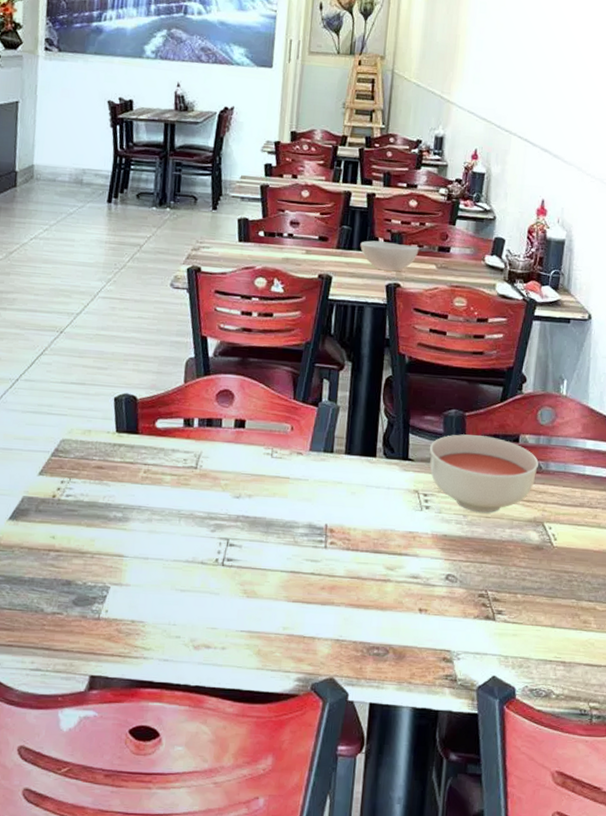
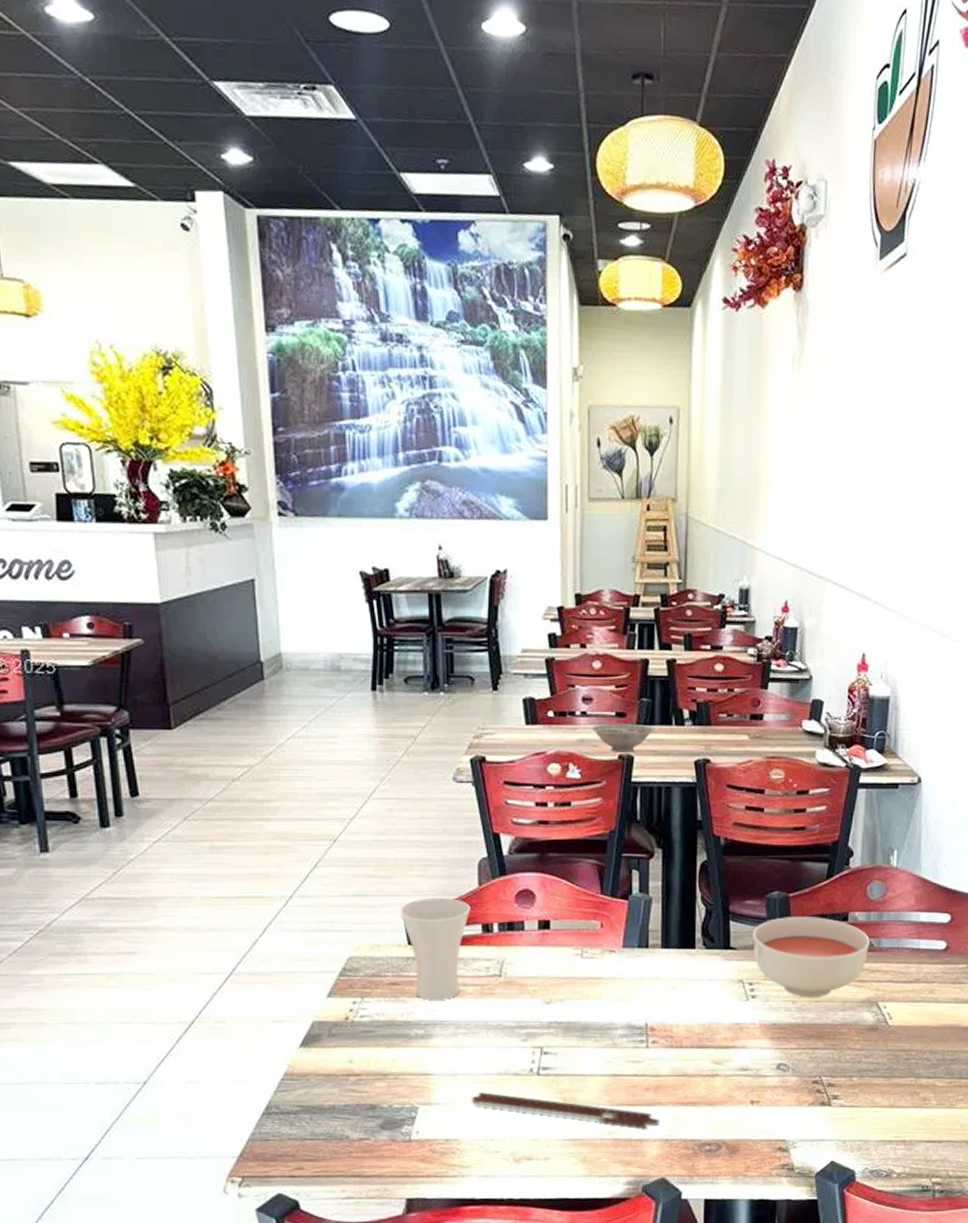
cup: none [111,390,175,486] -> present [400,897,471,1000]
chopsticks: none [159,578,333,626] -> present [472,1092,660,1128]
soup bowl: none [296,245,352,273] -> present [591,723,654,753]
soup bowl: present [360,240,419,272] -> none [663,713,729,746]

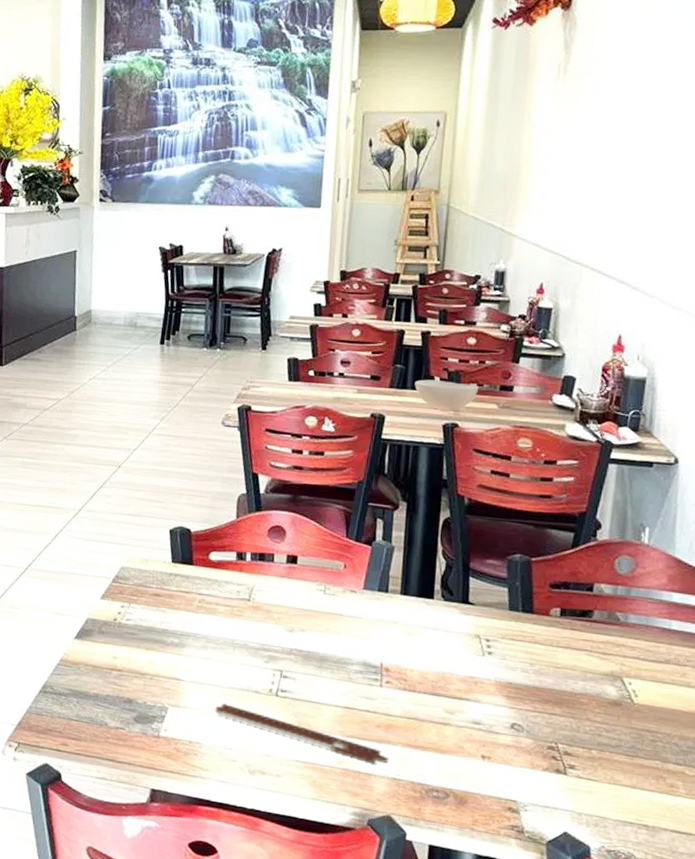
cup: present [400,897,471,1000] -> none [167,523,228,615]
soup bowl: present [591,723,654,753] -> none [347,385,406,412]
soup bowl: none [663,713,729,746] -> present [414,379,479,411]
bowl: present [752,917,870,998] -> none [491,580,616,663]

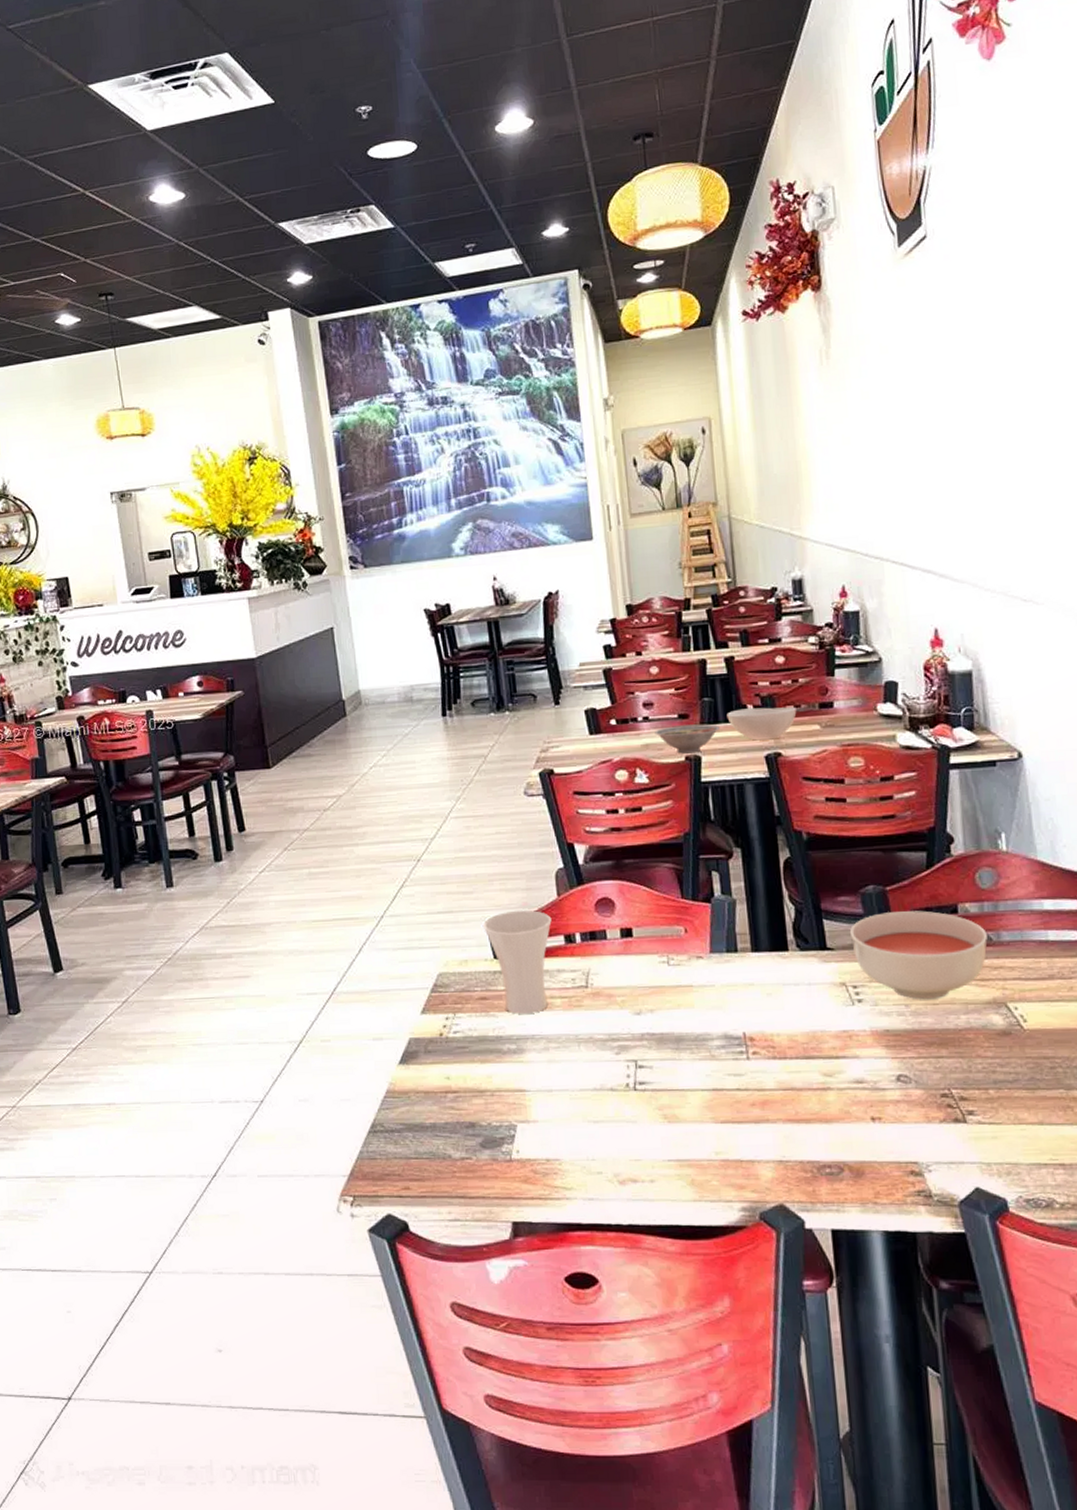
cup: none [167,523,228,615] -> present [483,910,552,1014]
chopsticks: present [215,703,389,763] -> none [569,1109,771,1148]
soup bowl: none [347,385,406,412] -> present [655,724,720,754]
bowl: none [491,580,616,663] -> present [849,910,988,1000]

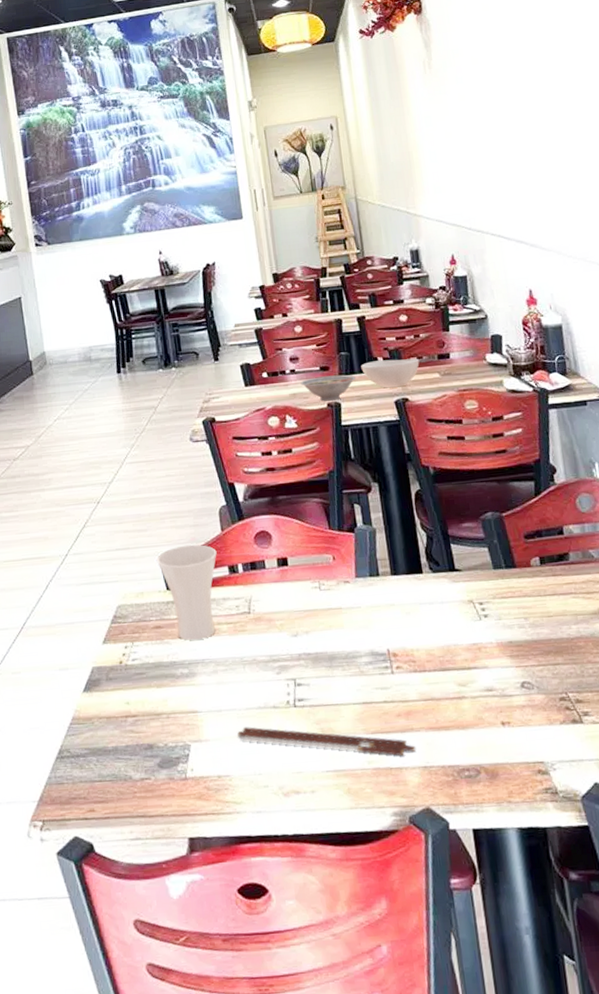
chopsticks: none [569,1109,771,1148] -> present [237,727,416,756]
bowl: present [849,910,988,1000] -> none [473,533,590,613]

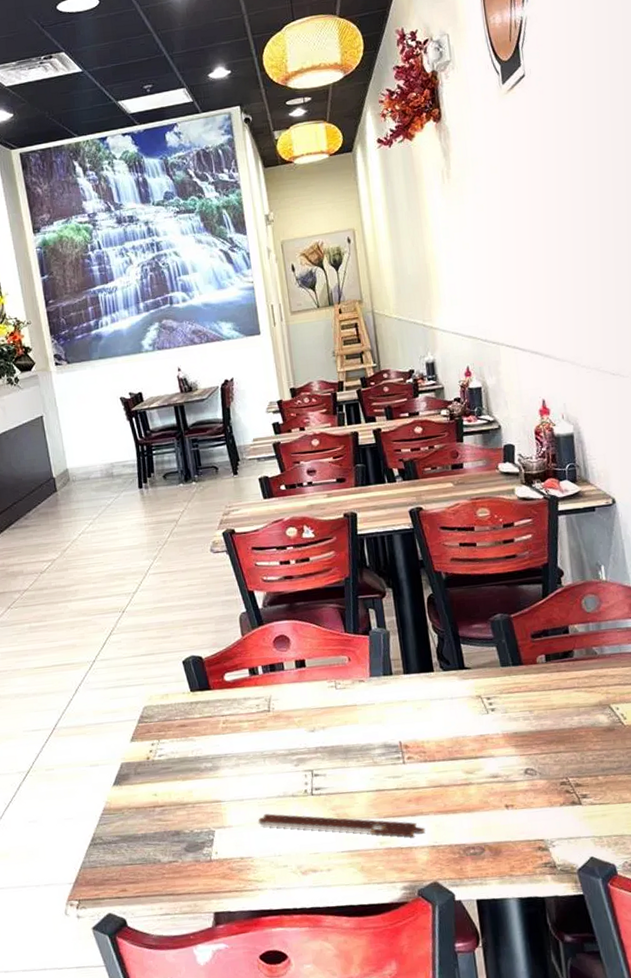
cup: present [157,544,217,640] -> none [180,649,238,737]
soup bowl: present [300,375,355,401] -> none [317,486,371,512]
soup bowl: present [361,358,420,388] -> none [376,468,434,498]

